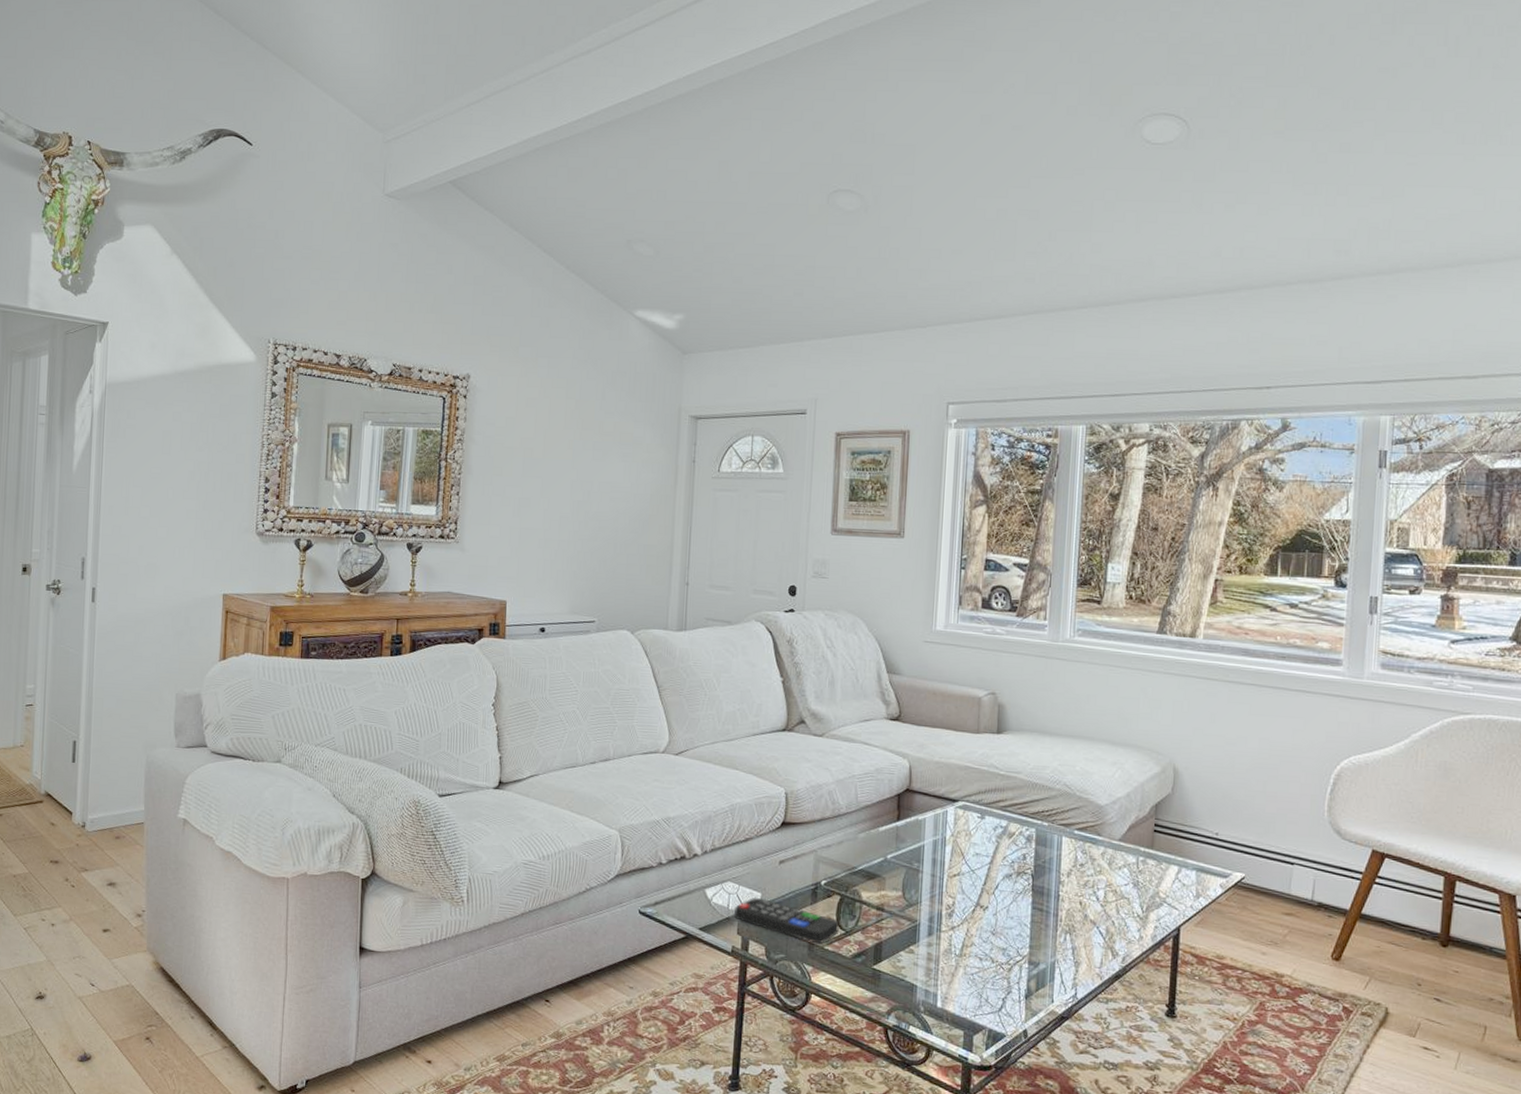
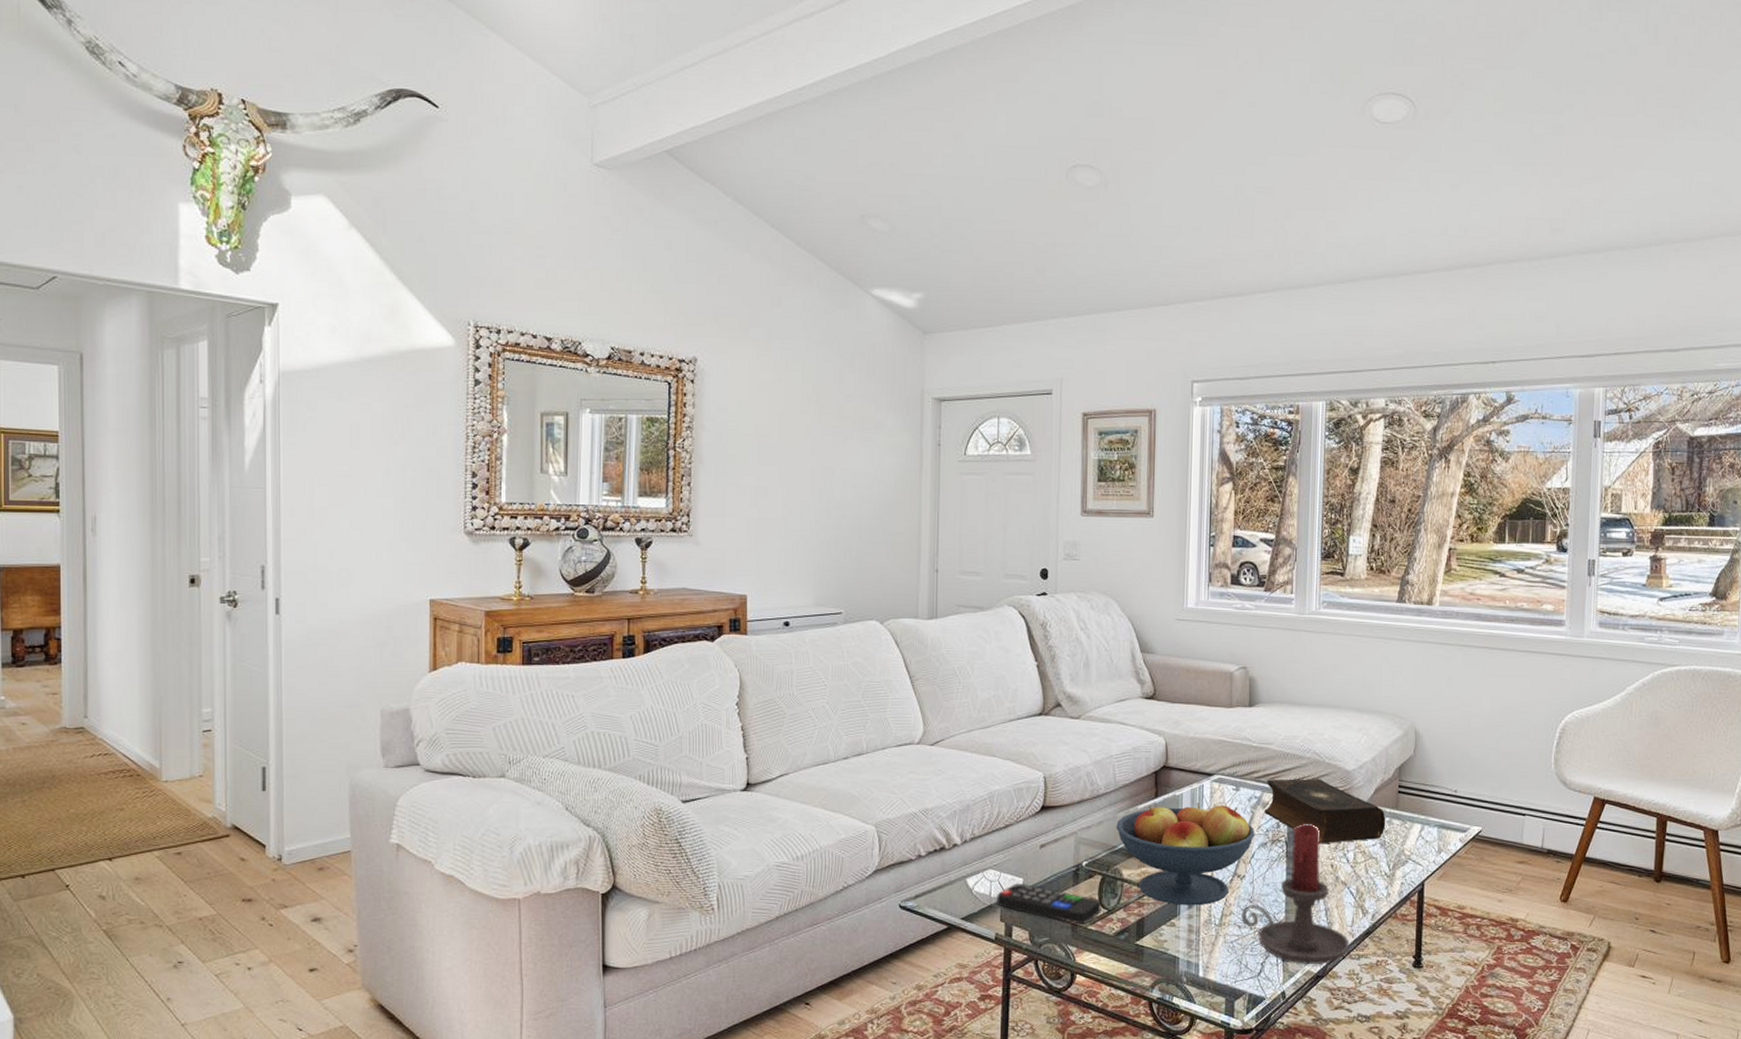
fruit bowl: none [856,828,1000,934] -> present [1116,802,1255,906]
candle holder: none [983,857,1097,1006] -> present [1241,824,1350,964]
book: none [1010,809,1140,880] -> present [1265,779,1386,843]

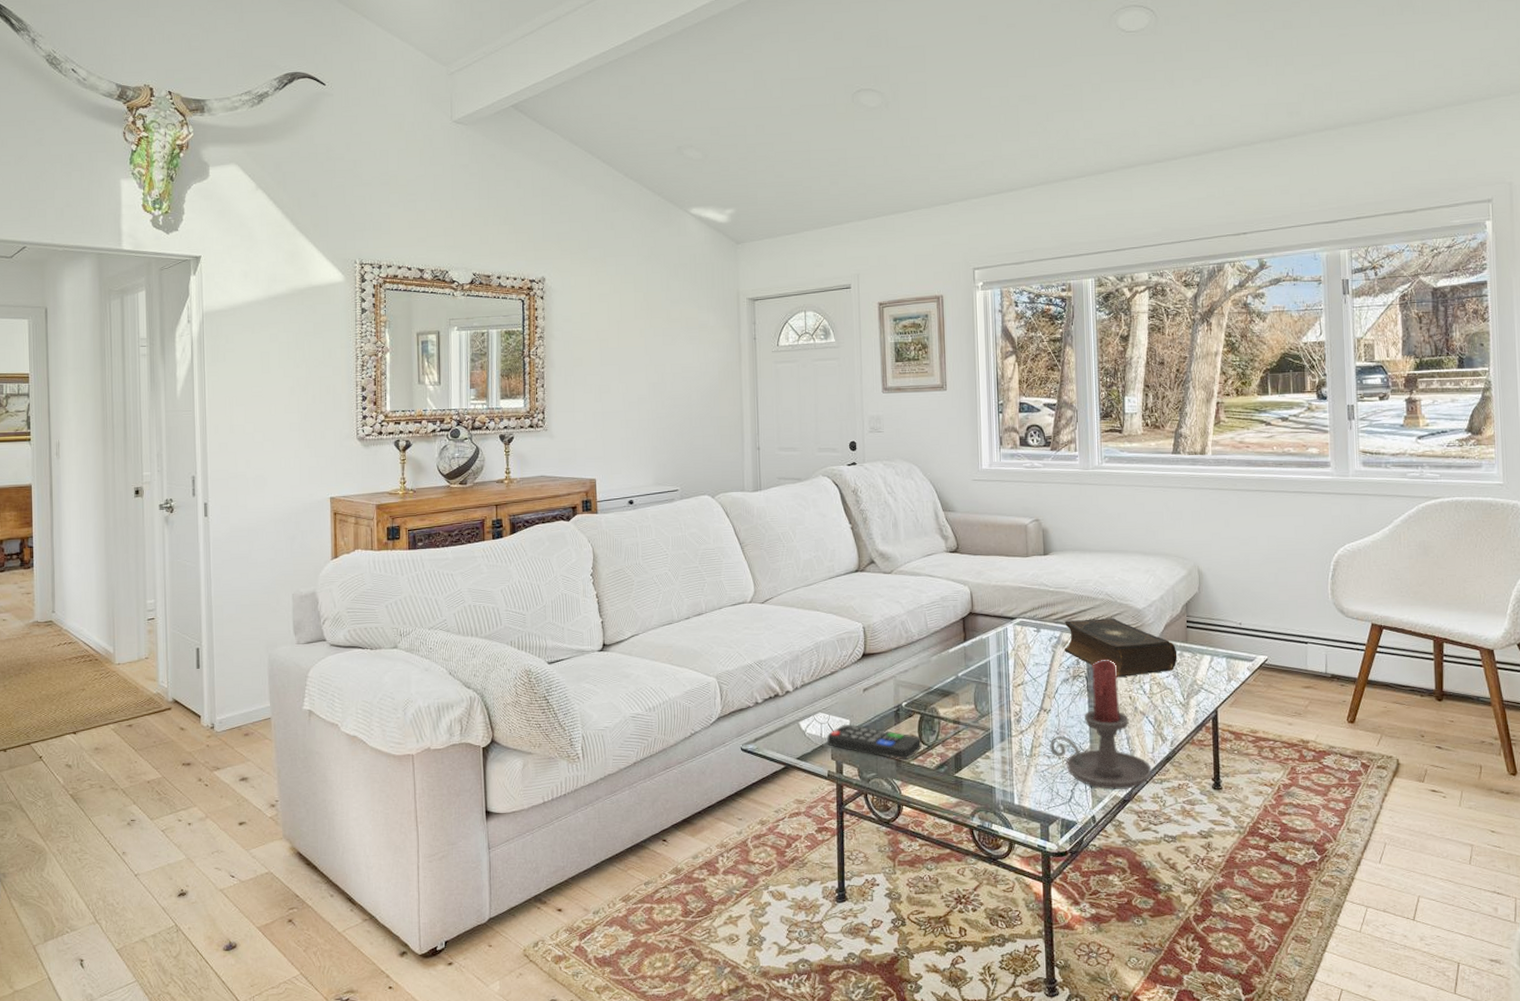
fruit bowl: present [1116,802,1255,906] -> none [930,644,1057,739]

